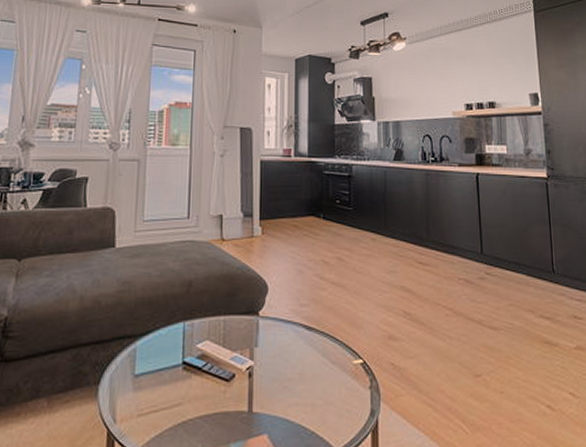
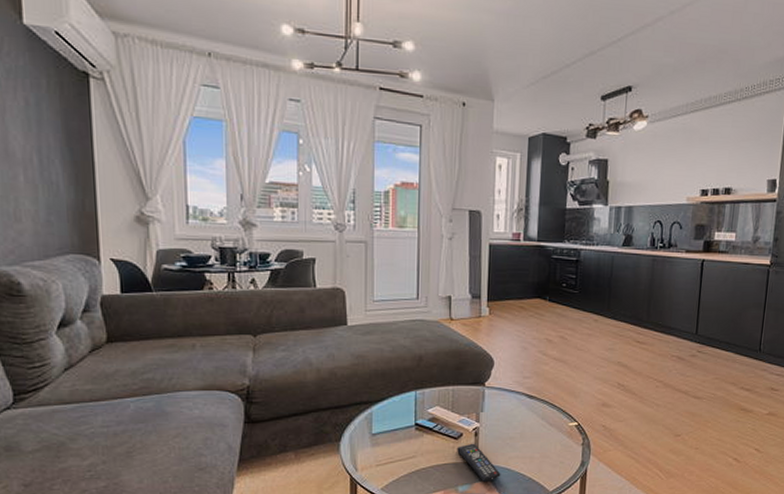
remote control: none [229,386,279,437] -> present [457,443,501,482]

